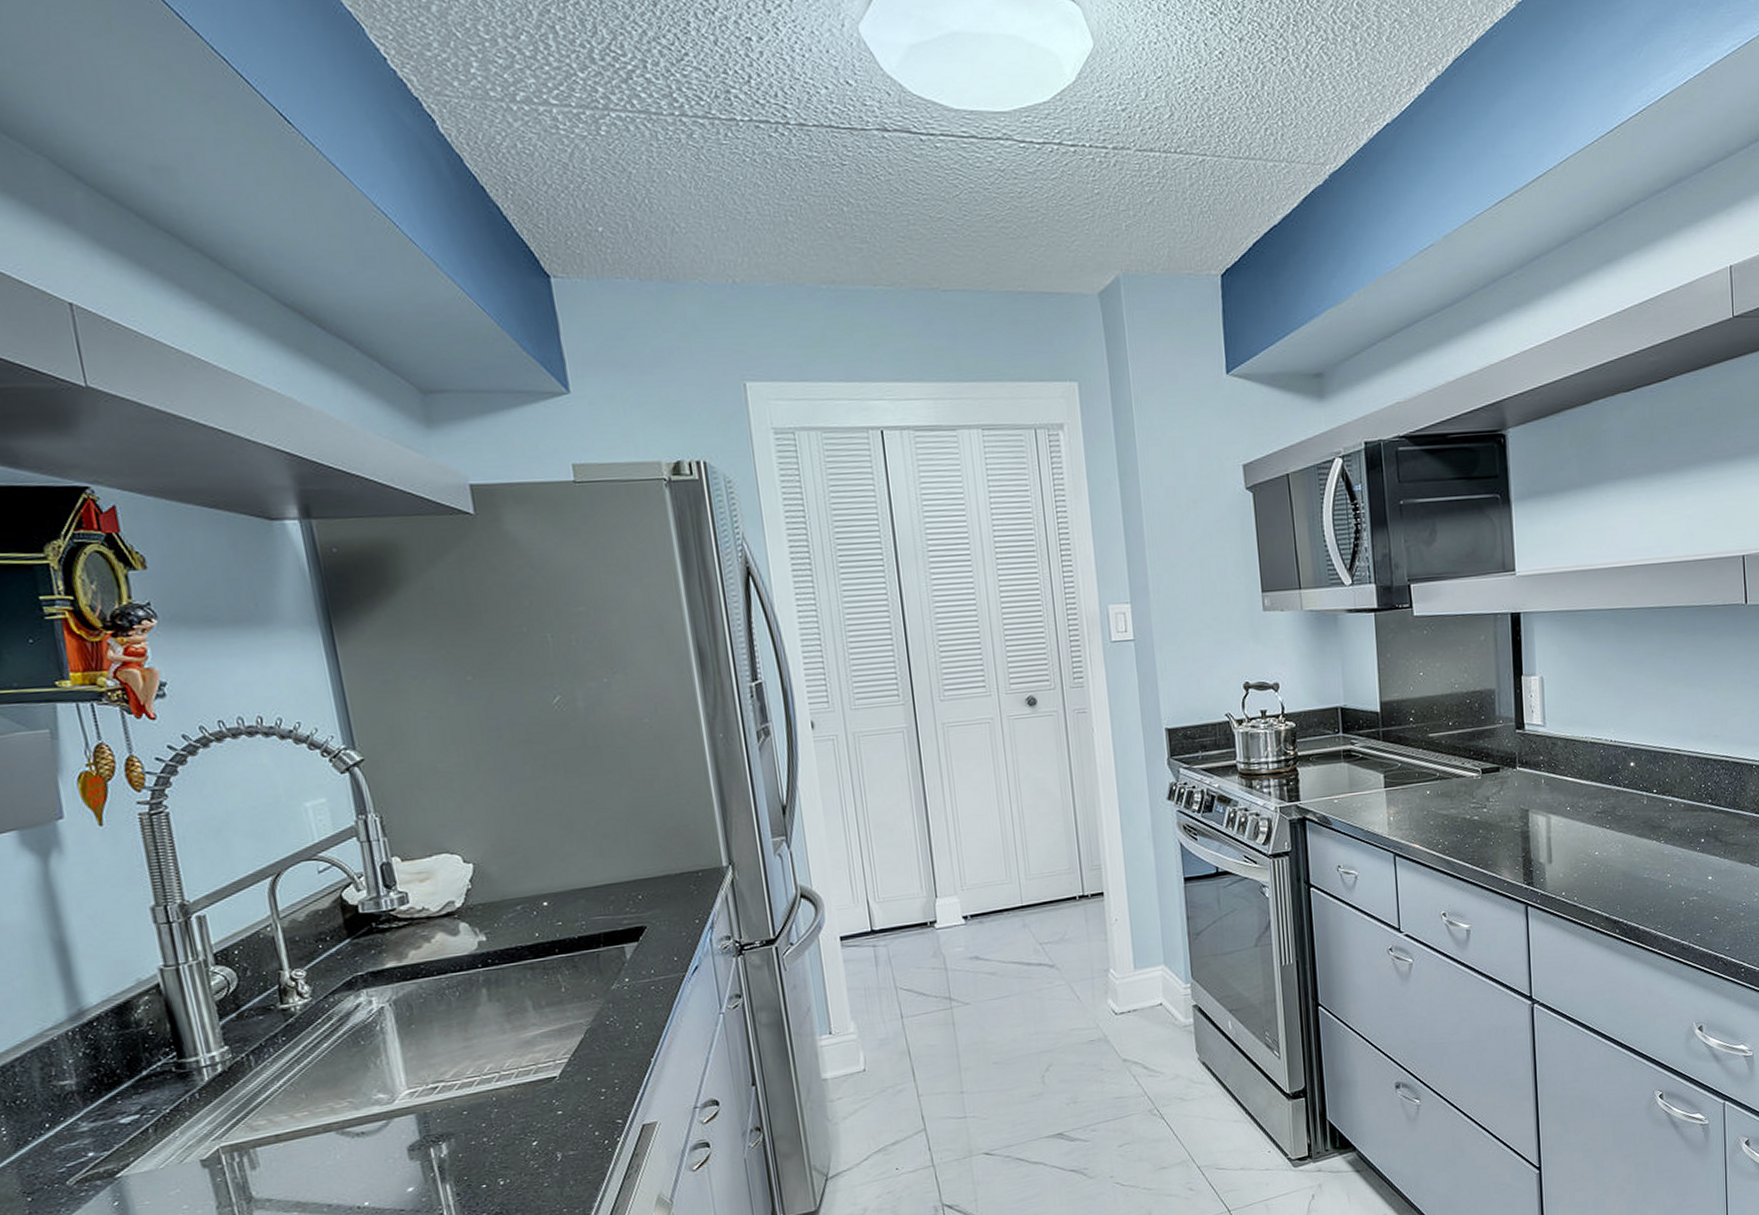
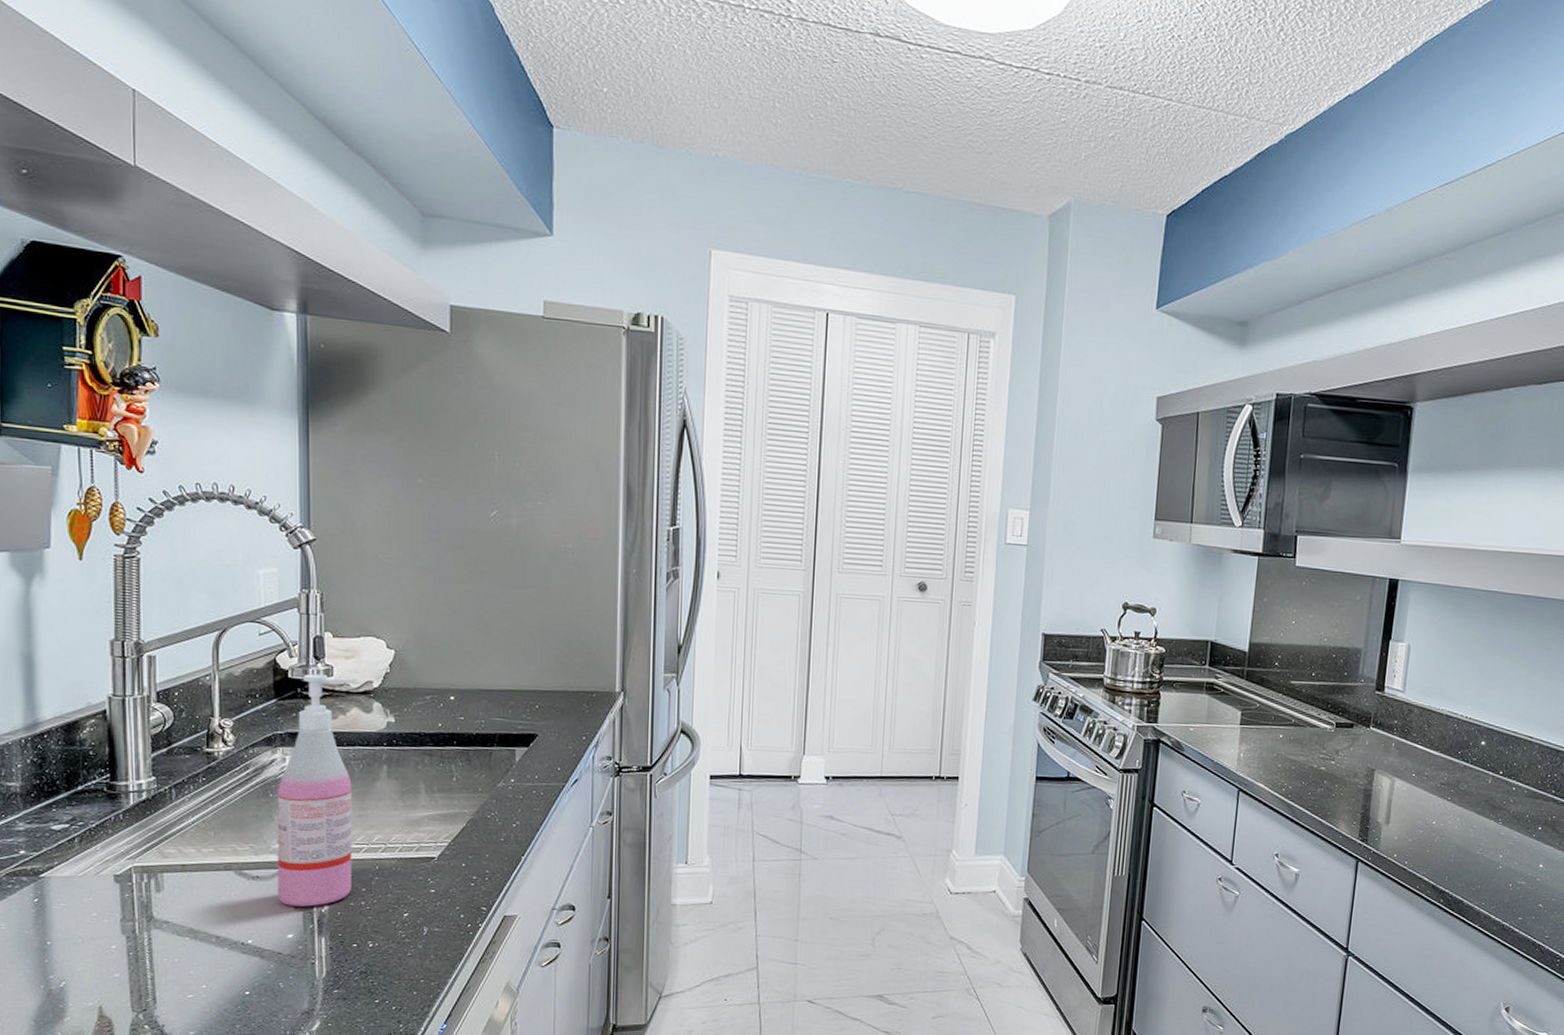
soap dispenser: none [368,900,470,1158] -> present [277,673,358,907]

